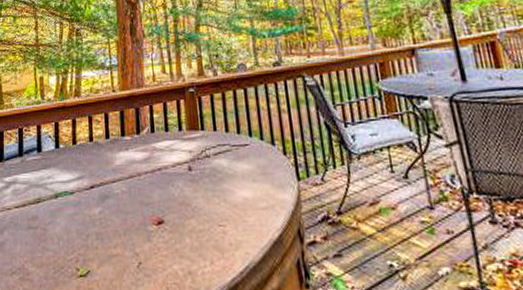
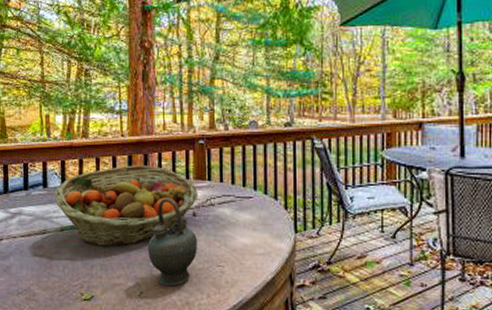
fruit basket: none [50,119,193,212] -> present [56,165,199,247]
teapot: none [143,153,196,254] -> present [147,198,197,286]

